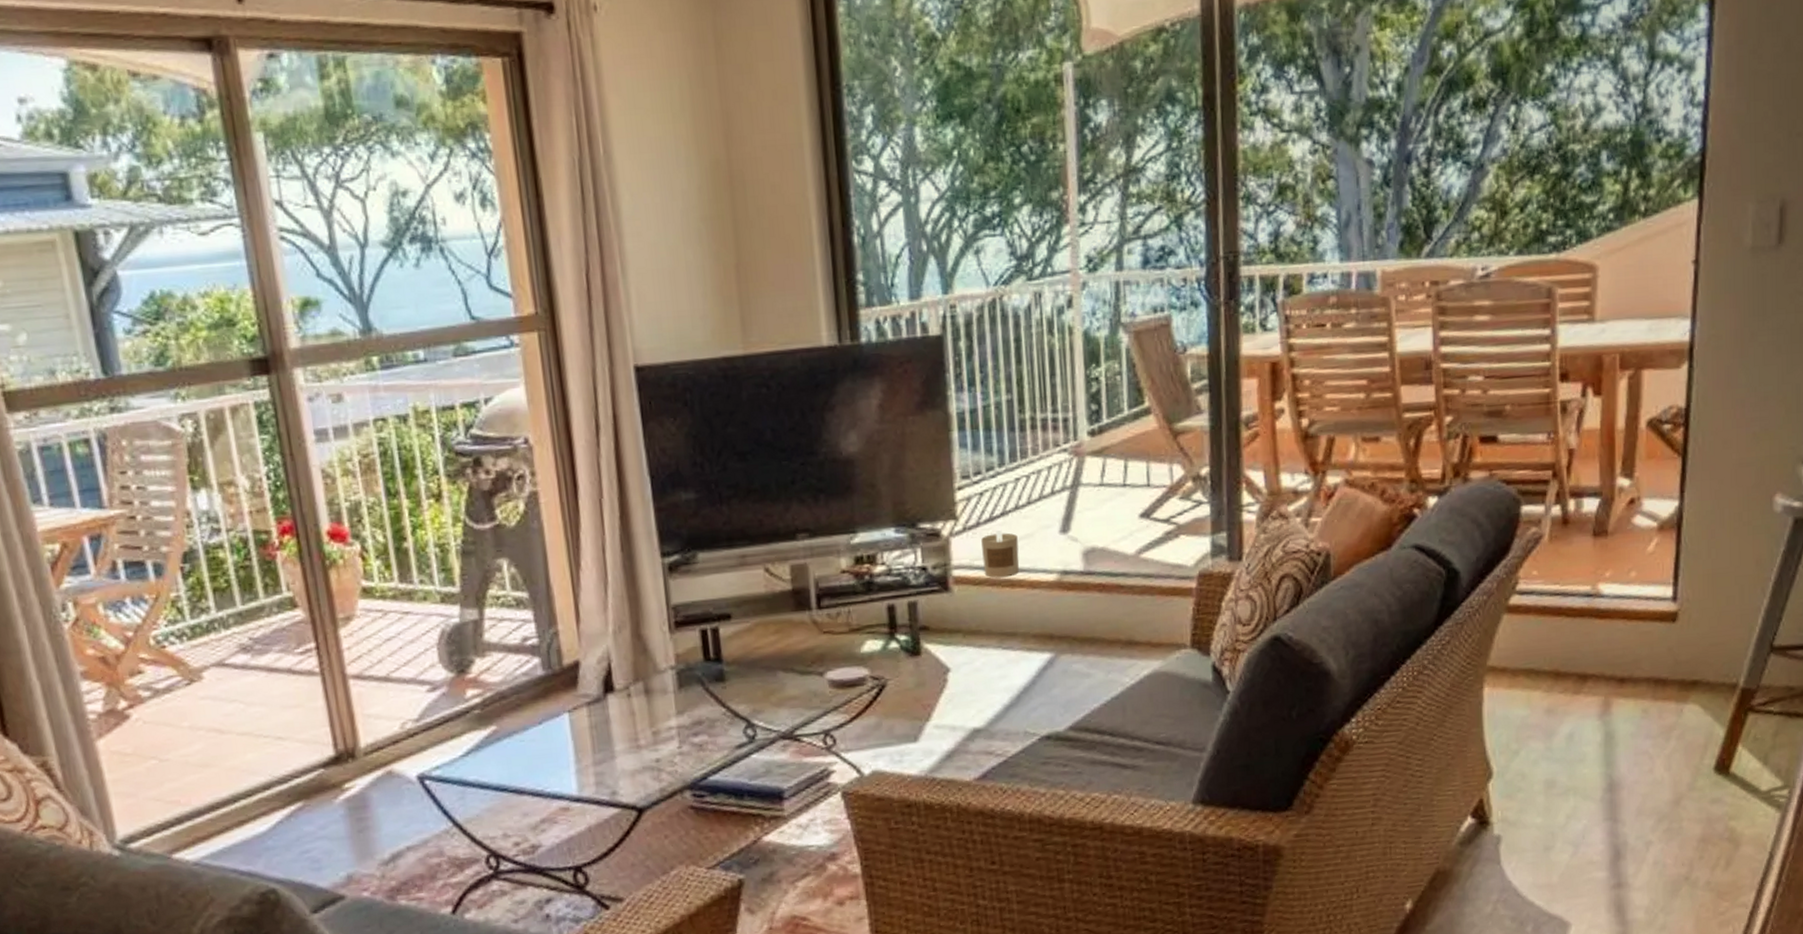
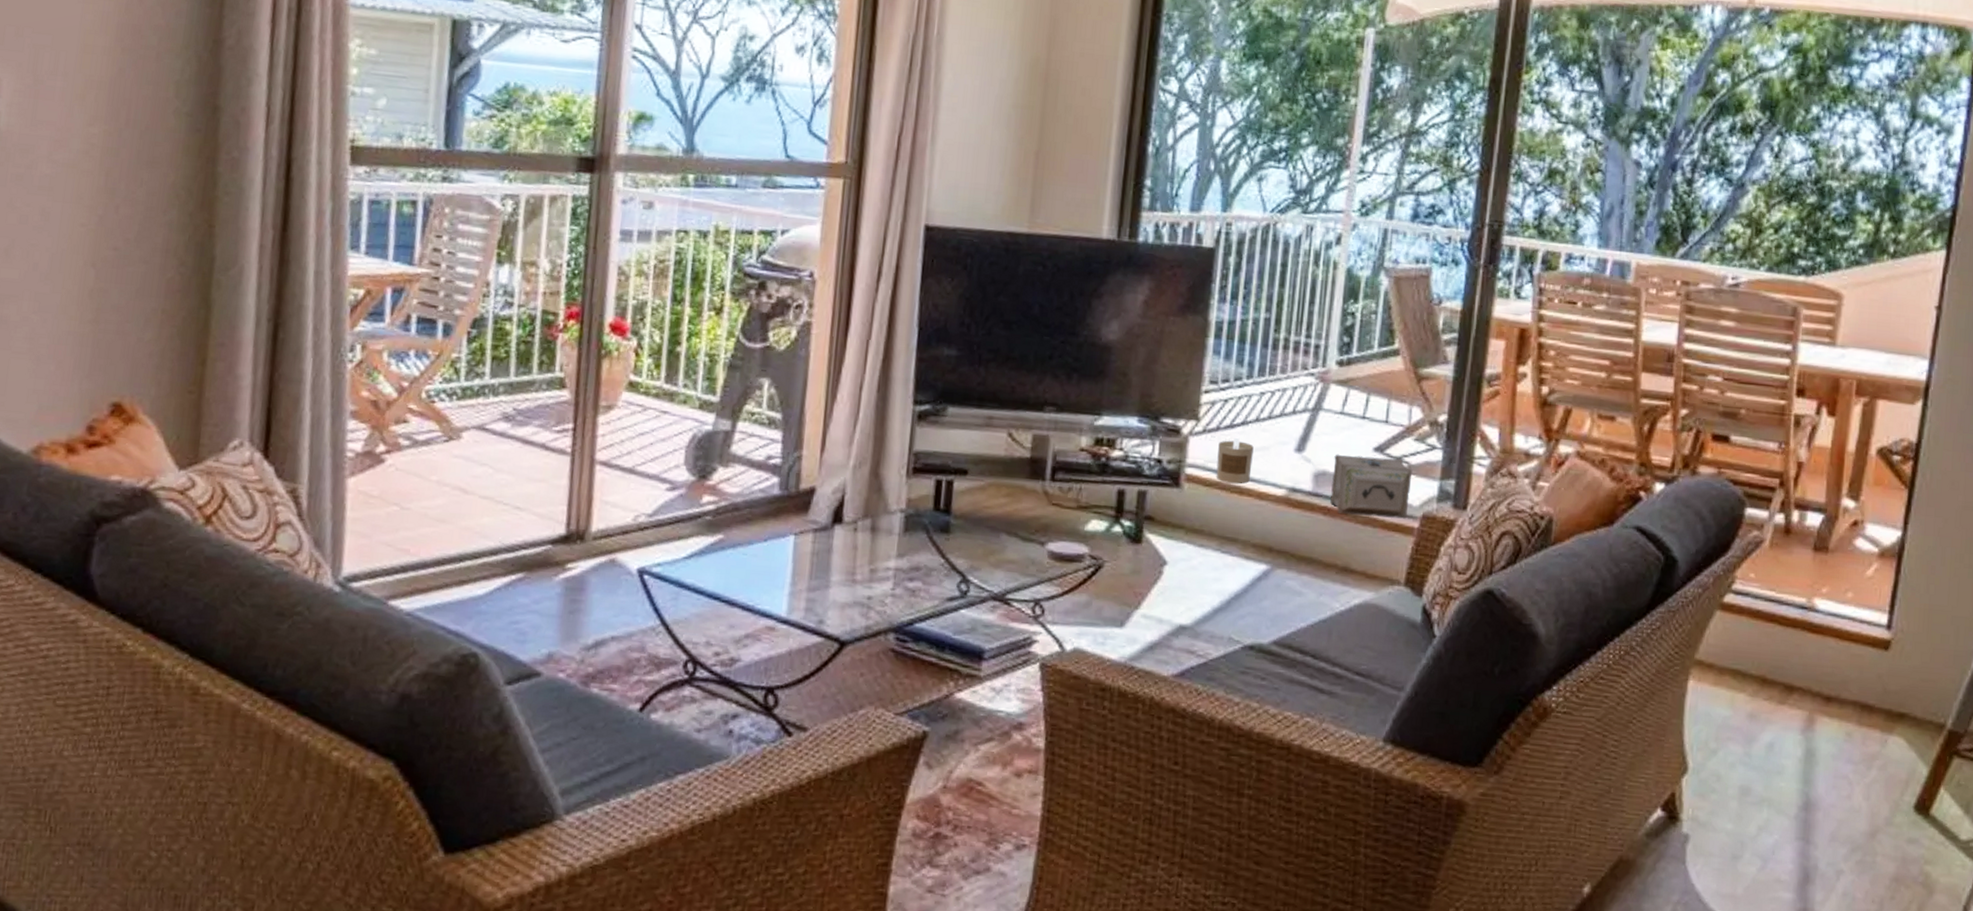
decorative box: none [1101,520,1183,589] -> present [1329,454,1413,519]

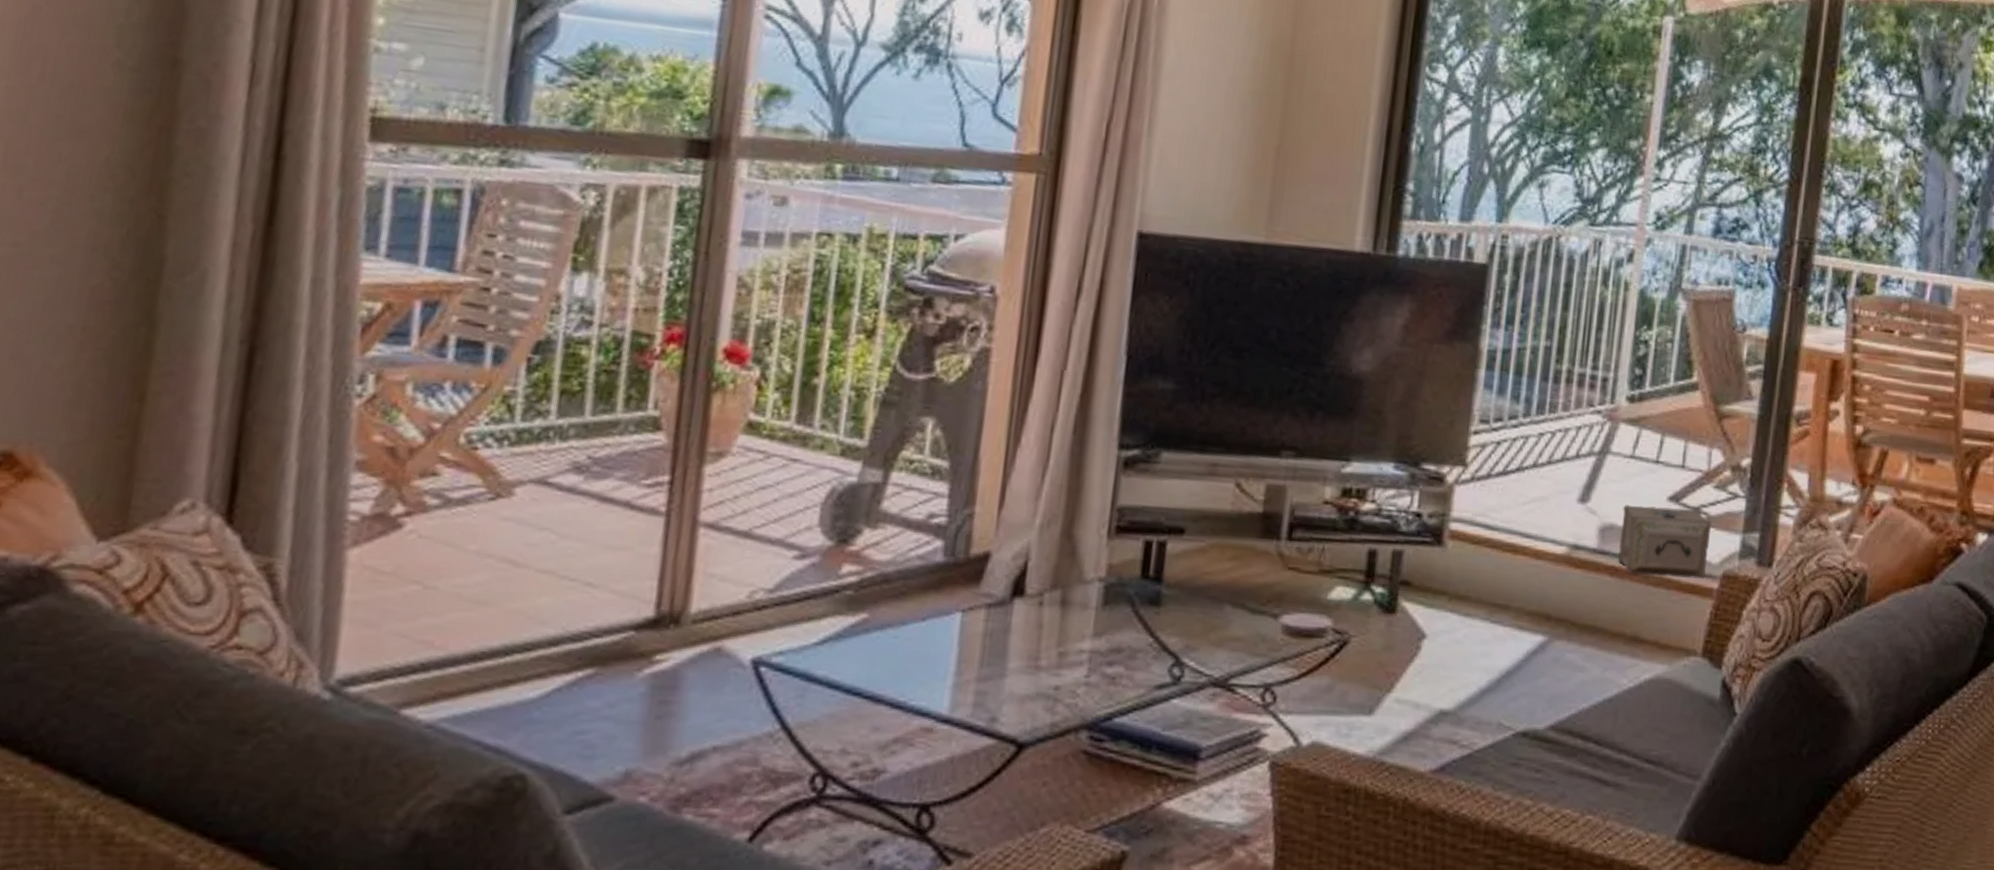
candle: present [1216,437,1254,485] -> none [1485,486,1530,542]

